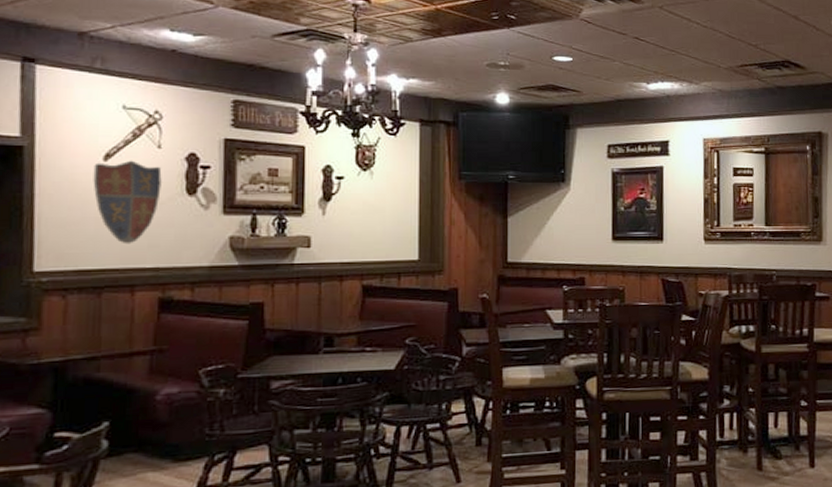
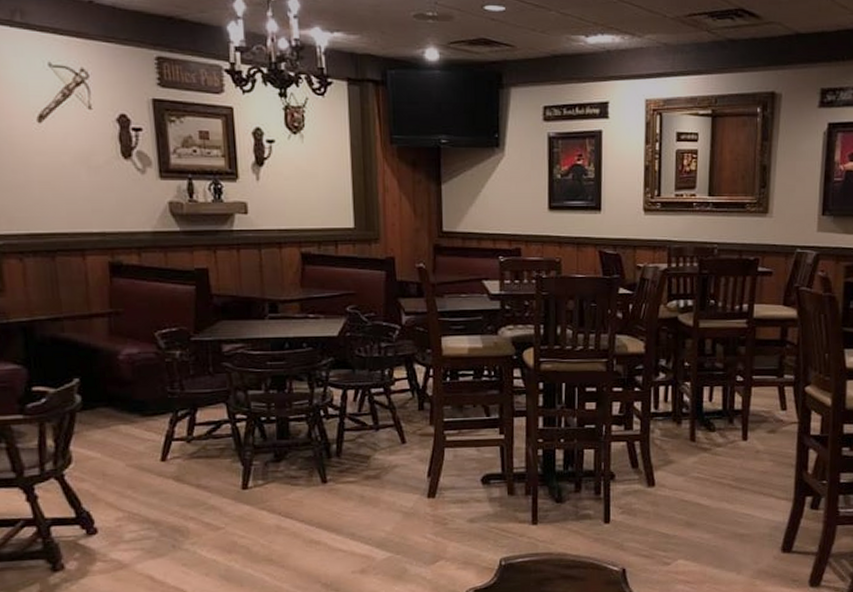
decorative shield: present [93,160,162,244] -> none [29,121,98,209]

